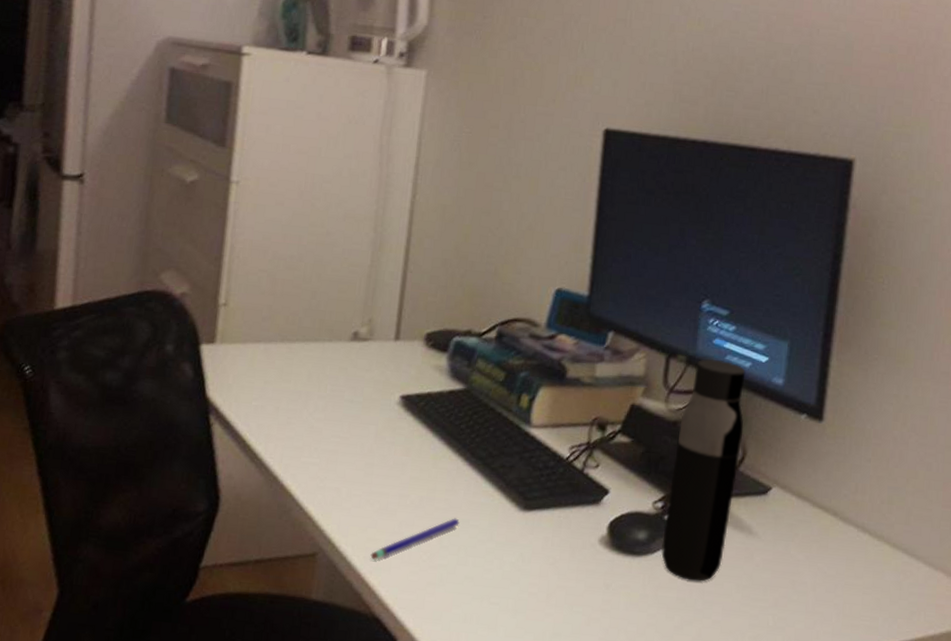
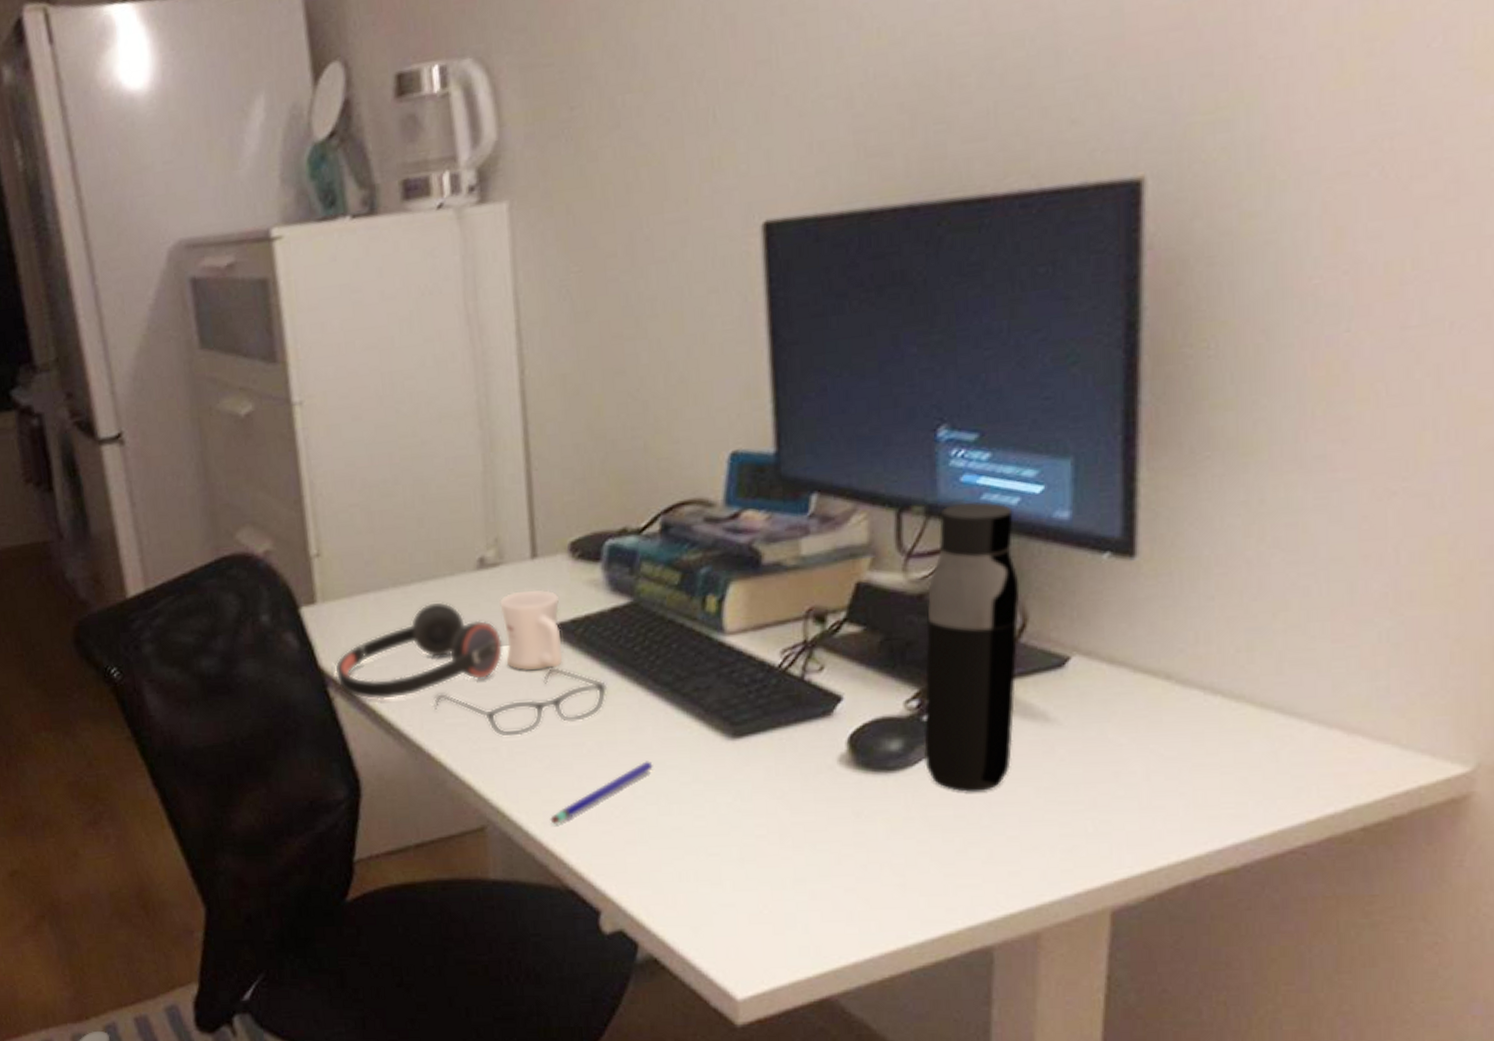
headphones: none [219,360,360,434] -> present [335,602,504,700]
eyeglasses: none [293,430,435,482] -> present [432,667,608,738]
mug: none [359,363,410,432] -> present [500,589,562,671]

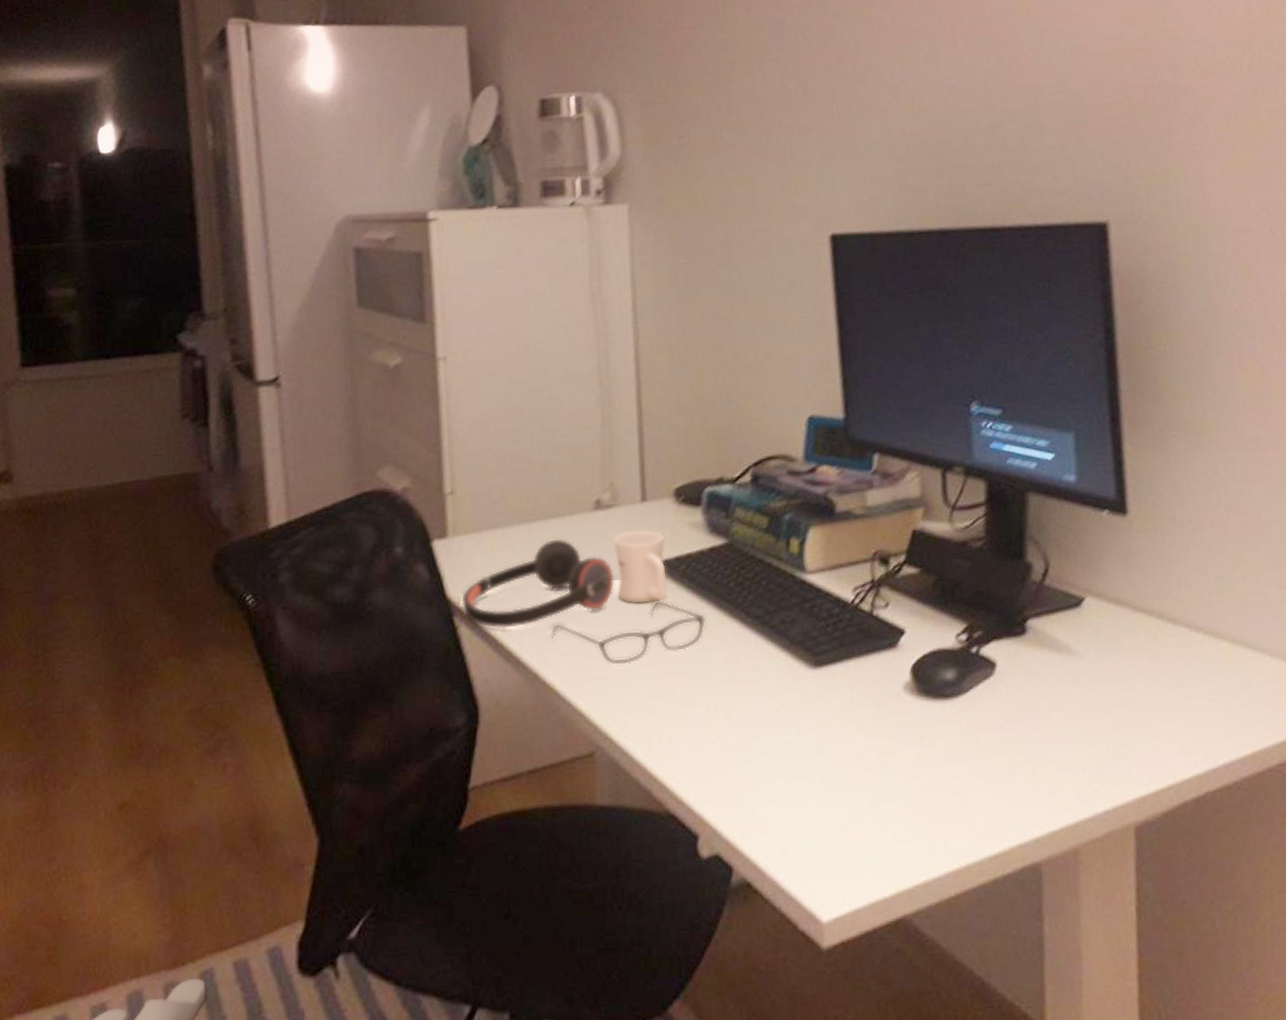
pen: present [550,761,653,824] -> none [654,688,746,750]
water bottle: present [923,501,1020,792] -> none [970,465,1045,717]

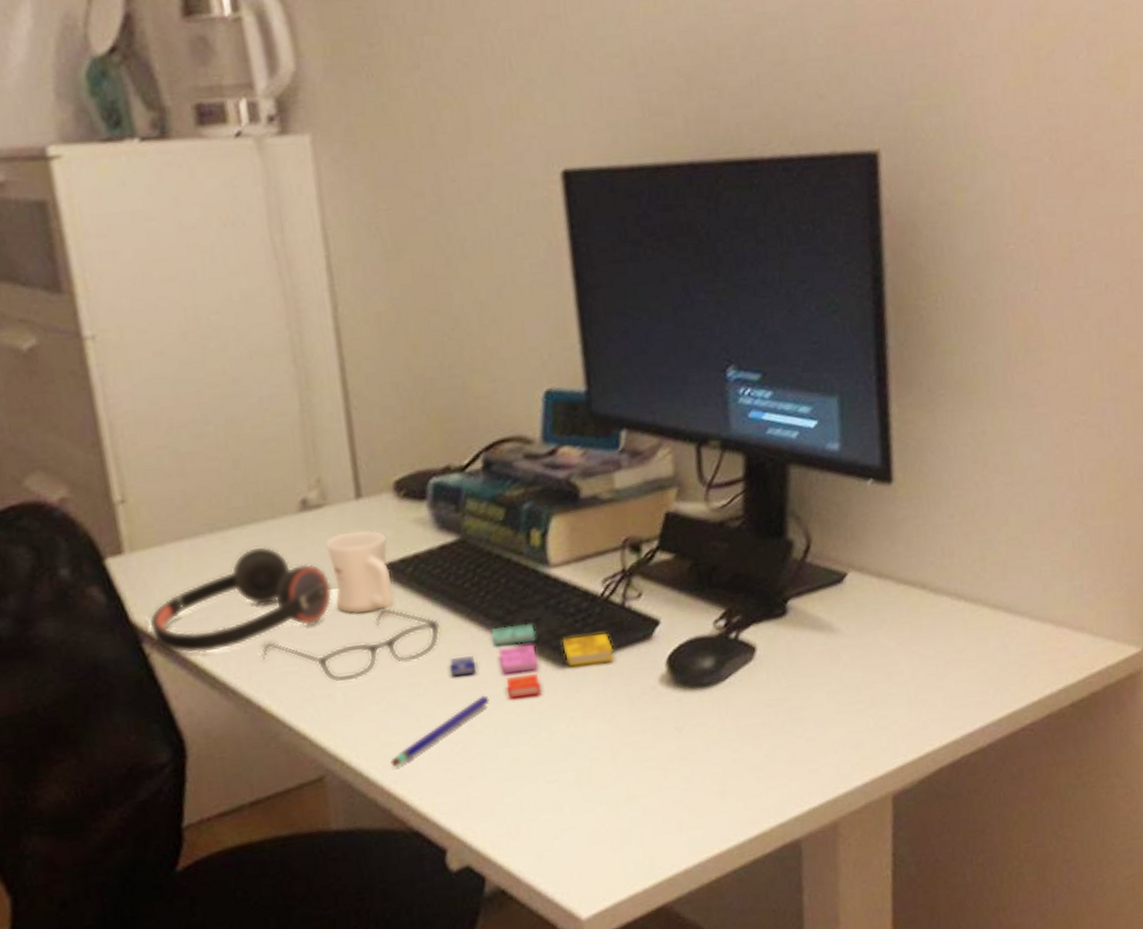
pen: none [654,688,746,750] -> present [390,695,490,767]
books: none [711,624,862,694] -> present [449,623,614,699]

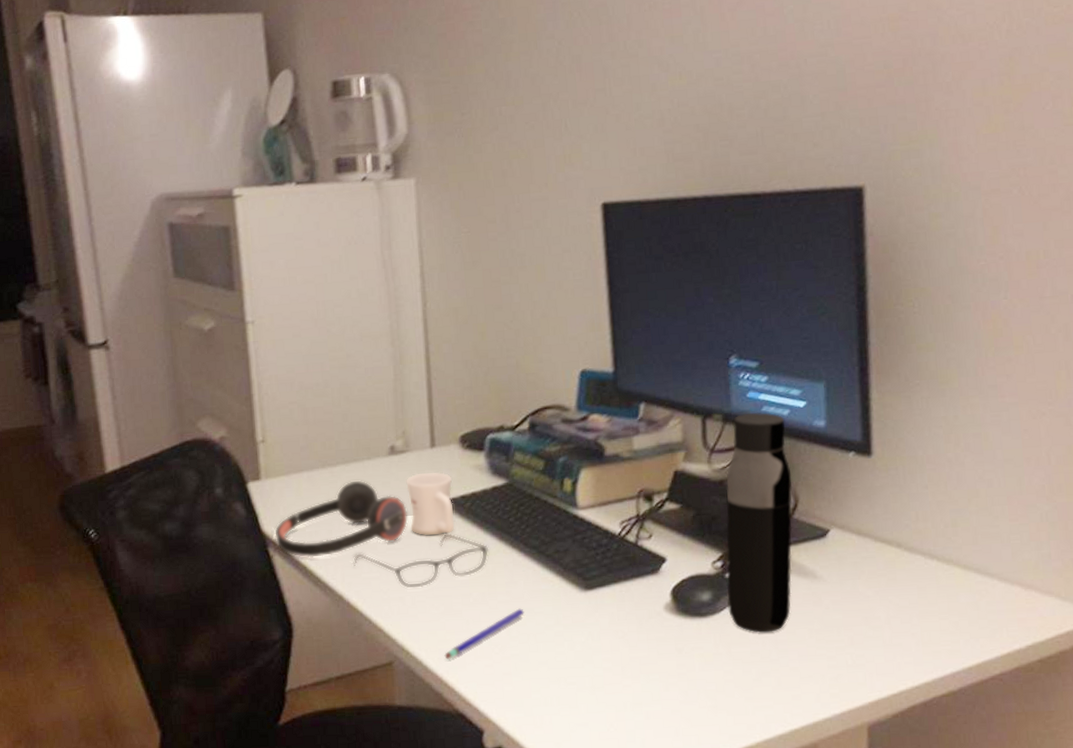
books: present [449,623,614,699] -> none [494,553,627,613]
water bottle: none [727,435,806,700] -> present [726,412,793,633]

